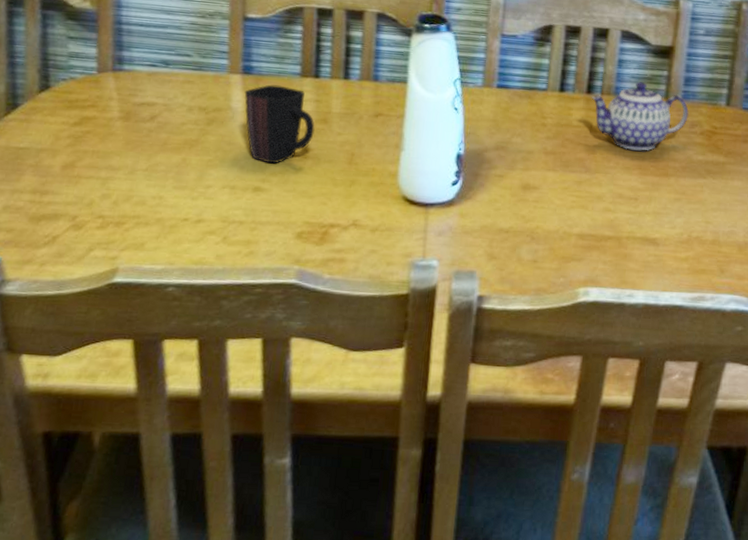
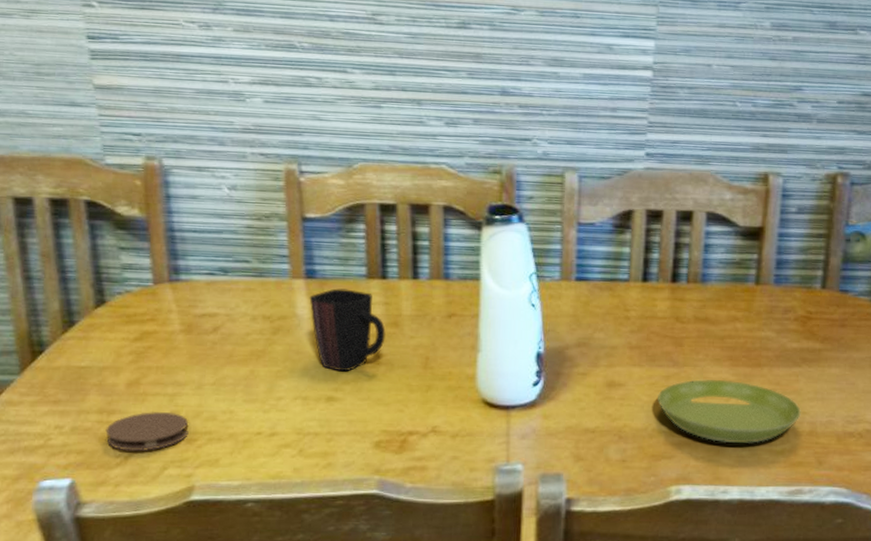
coaster: none [36,194,118,232] -> present [105,411,189,452]
saucer: none [569,185,706,250] -> present [658,379,802,443]
teapot: present [591,82,689,151] -> none [676,267,781,341]

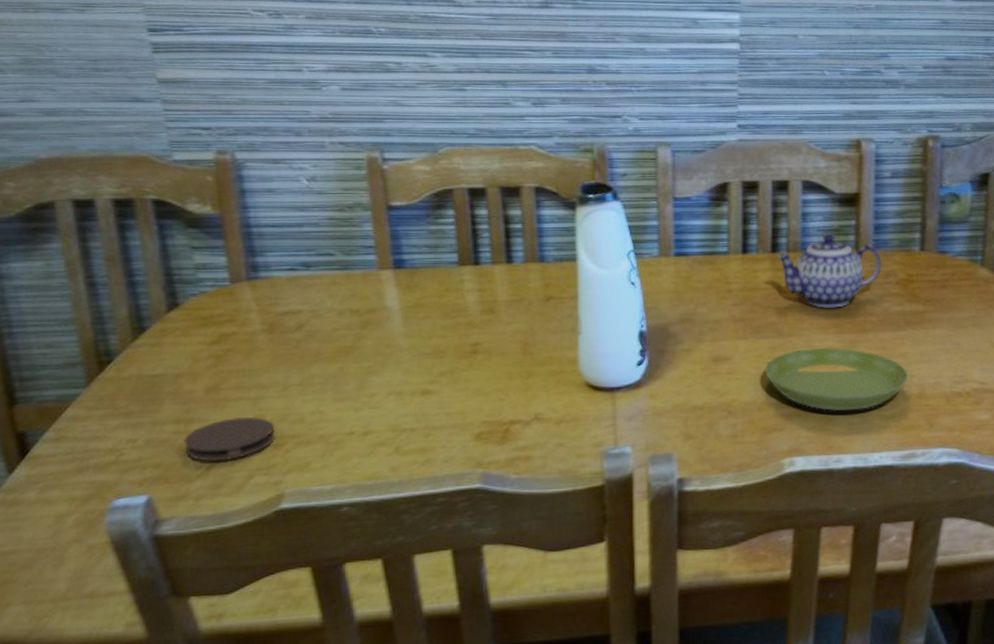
mug: present [309,288,386,372] -> none [399,277,481,363]
teapot: none [676,267,781,341] -> present [777,234,882,308]

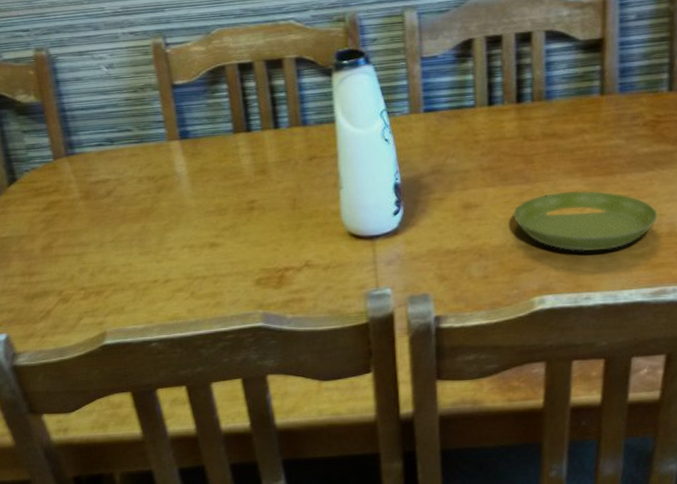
coaster: present [184,416,275,462] -> none [29,269,97,307]
teapot: present [777,234,882,308] -> none [522,81,628,154]

